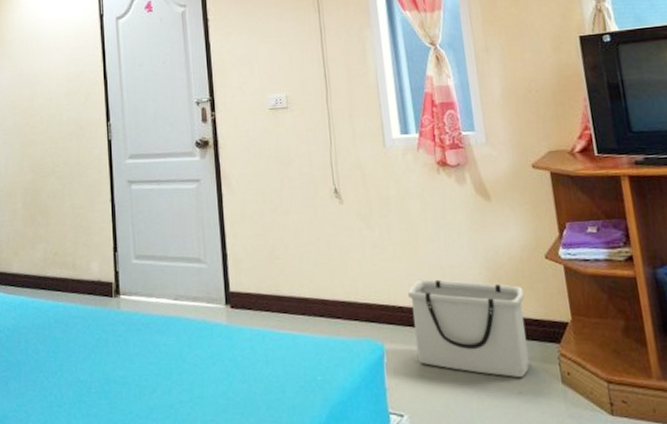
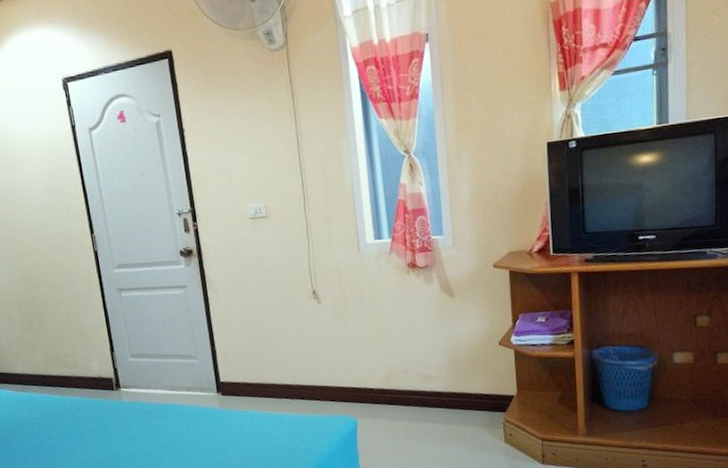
storage bin: present [407,279,530,378] -> none [377,365,479,440]

